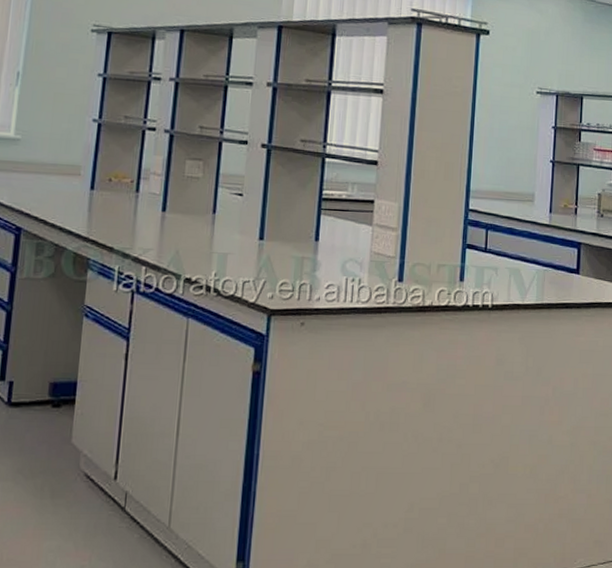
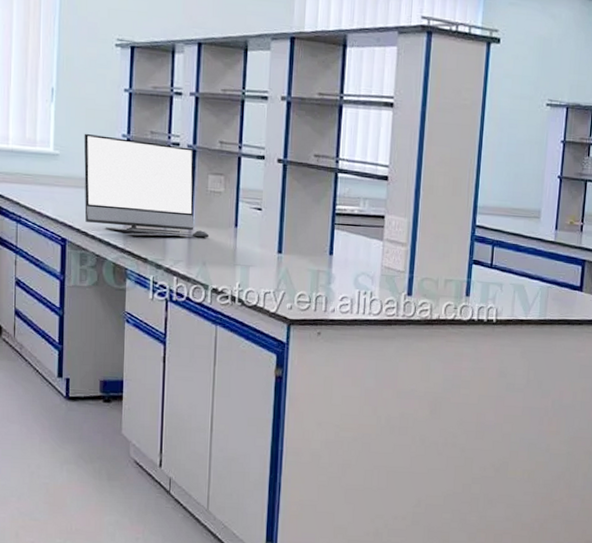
monitor: none [45,117,185,225] -> present [84,133,210,238]

